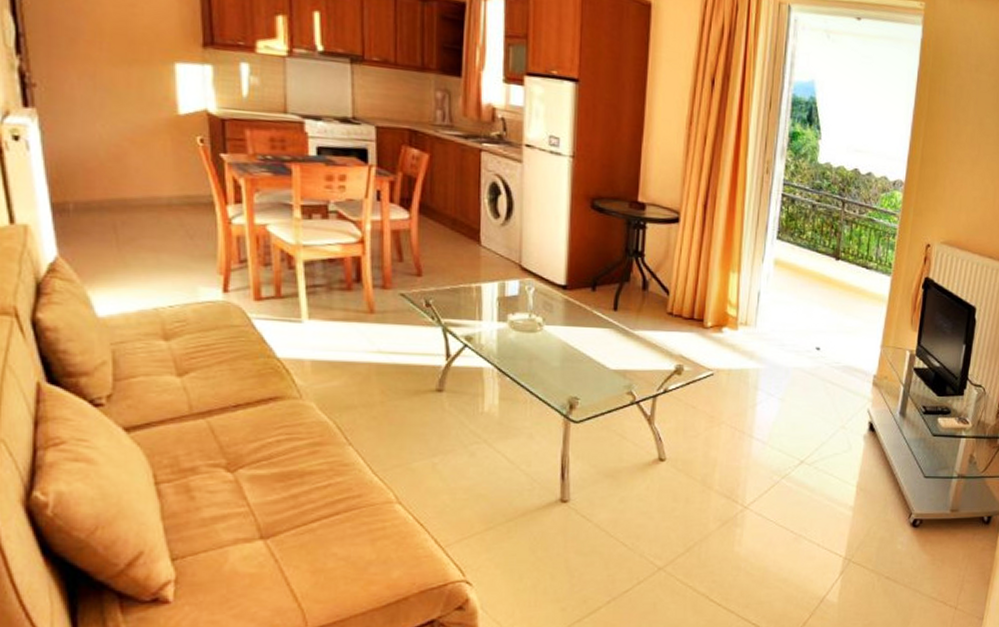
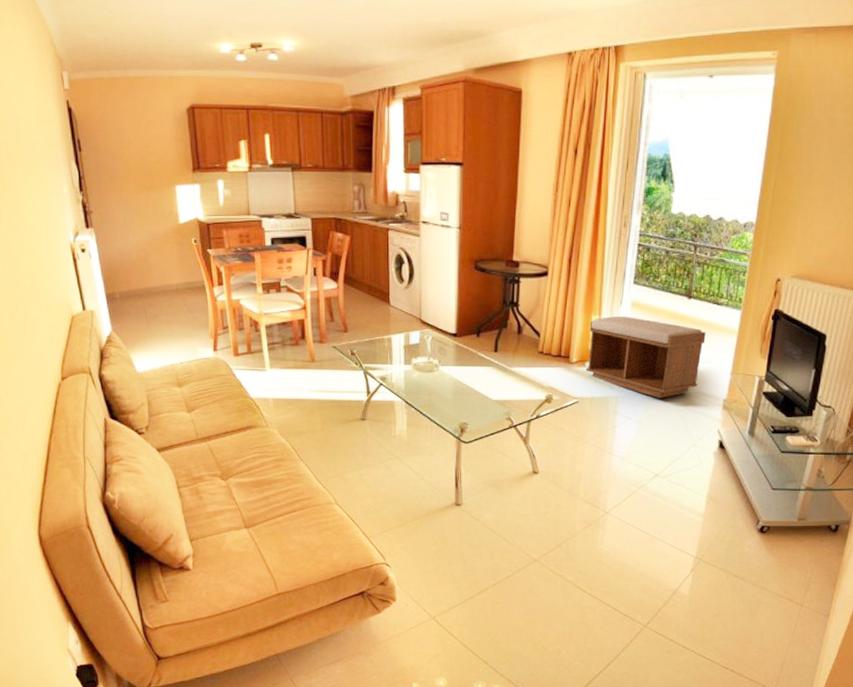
bench: none [722,275,855,372] -> present [585,317,706,398]

